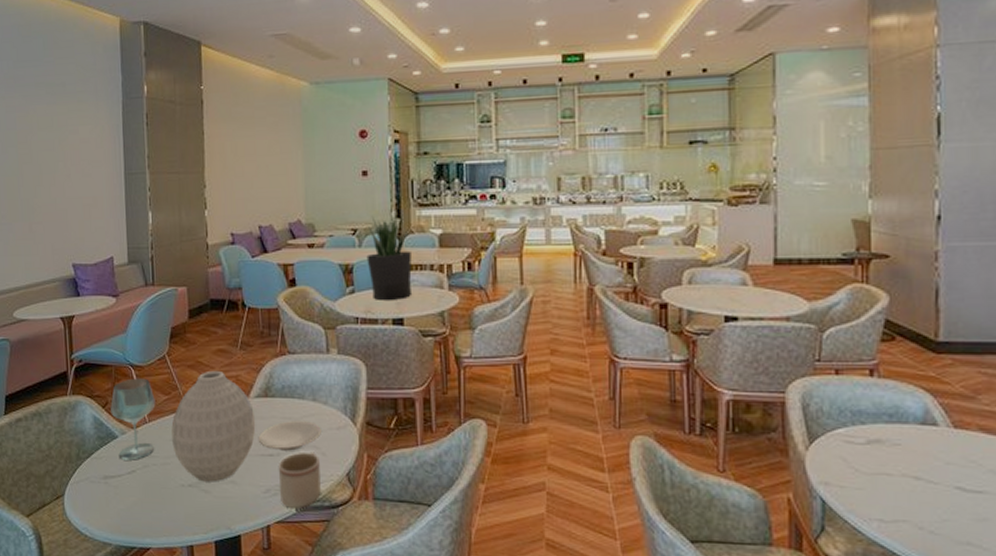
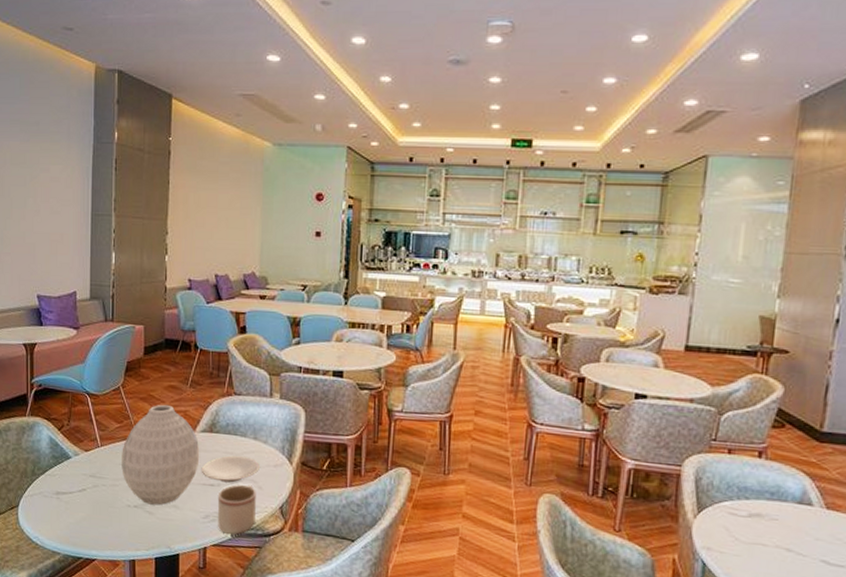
wine glass: present [110,378,156,460] -> none [66,405,108,480]
planter: present [366,217,412,300] -> none [313,275,355,354]

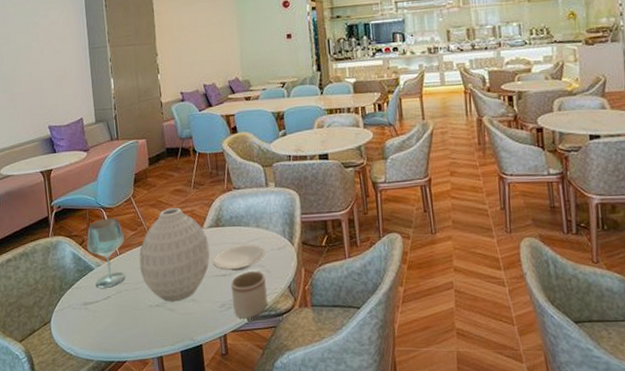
wine glass: none [66,405,108,480] -> present [86,218,125,288]

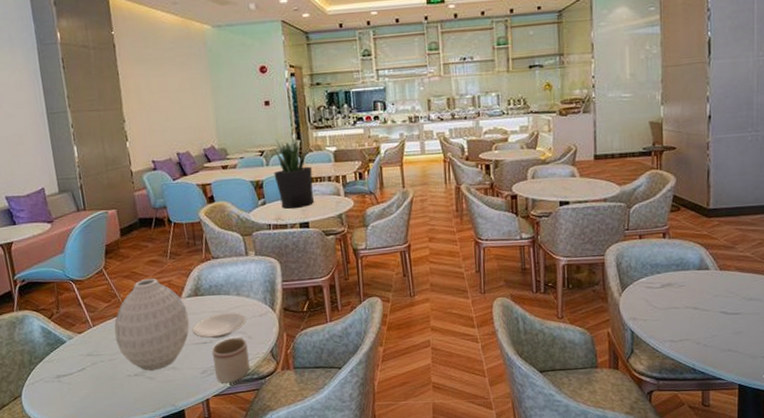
wine glass: present [86,218,125,288] -> none [56,290,100,361]
planter: none [294,71,333,140] -> present [273,139,314,209]

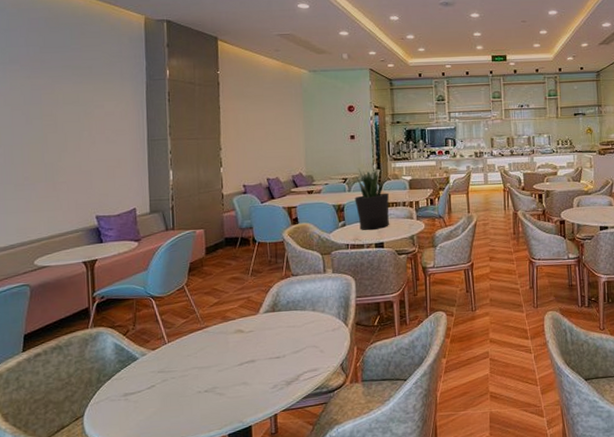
vase: present [114,278,190,371] -> none [189,294,265,387]
saucer: present [192,311,247,338] -> none [266,326,320,353]
mug: present [211,336,250,384] -> none [284,350,320,399]

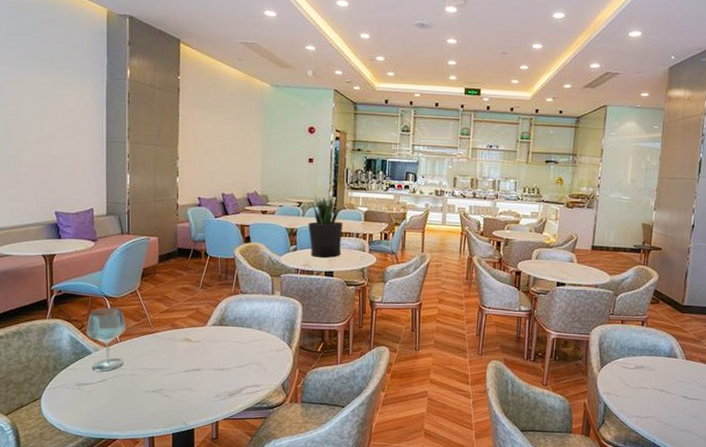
wine glass: none [131,306,175,378] -> present [86,307,126,372]

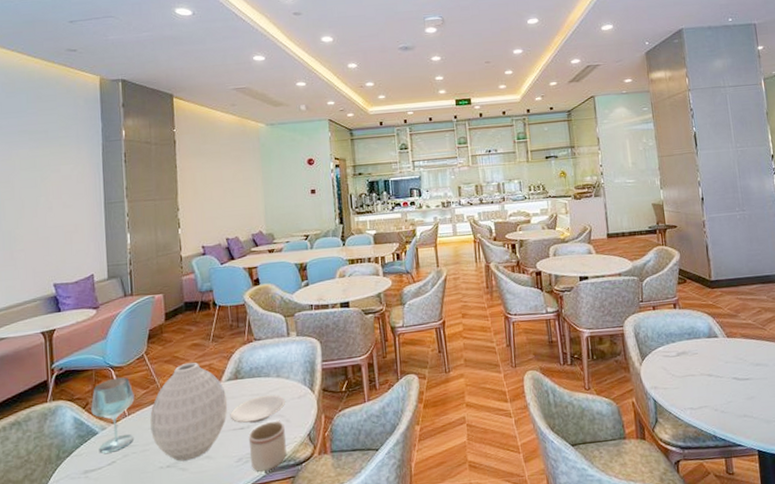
vase: none [140,303,211,389] -> present [150,362,228,461]
saucer: none [212,343,264,367] -> present [230,394,285,423]
mug: none [227,367,261,410] -> present [248,420,287,473]
planter: present [308,194,343,258] -> none [317,224,354,289]

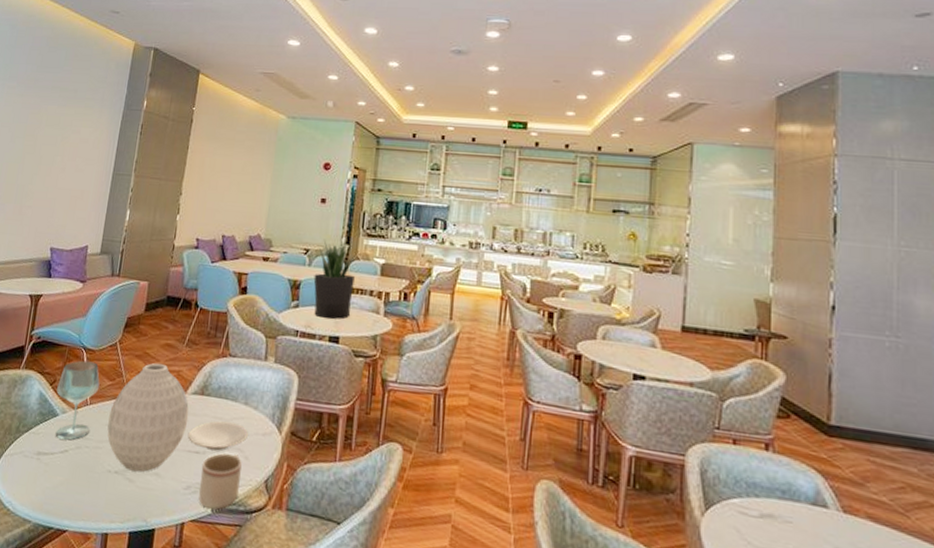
planter: none [317,224,354,289] -> present [313,240,355,319]

